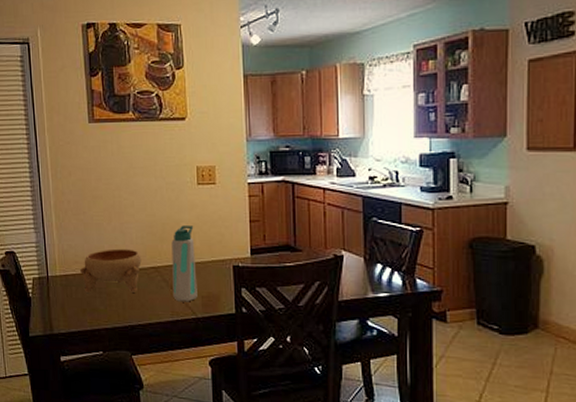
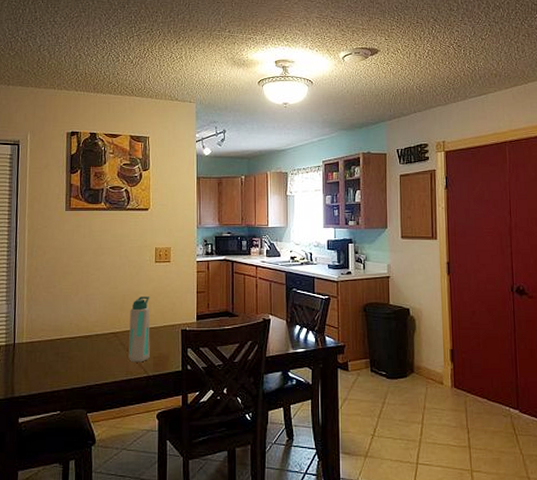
bowl: present [80,248,142,294] -> none [46,317,103,357]

